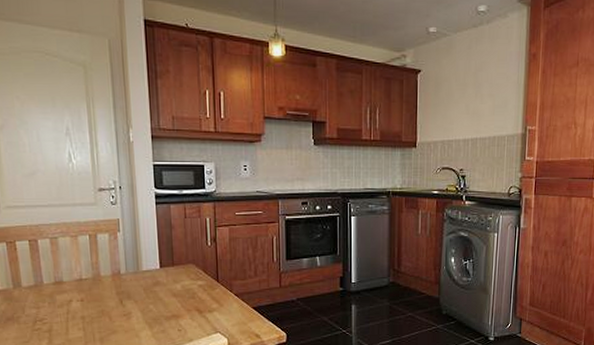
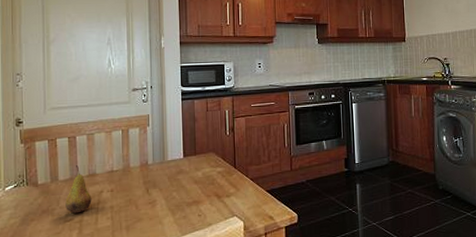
fruit: none [31,271,61,323] -> present [65,165,92,214]

